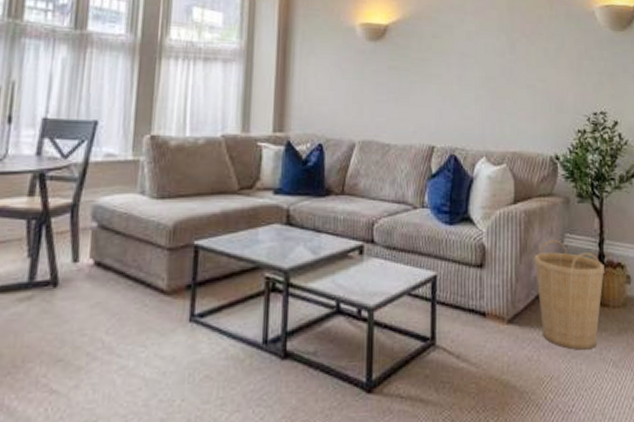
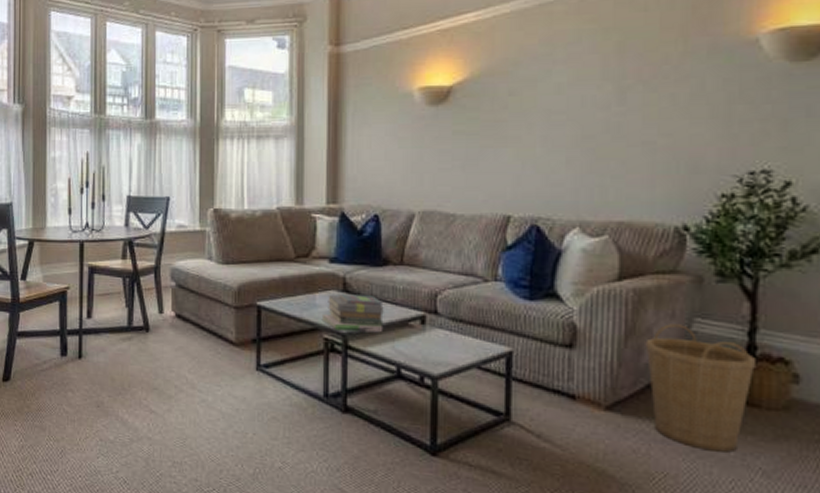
books: none [263,227,326,268] -> present [321,294,384,333]

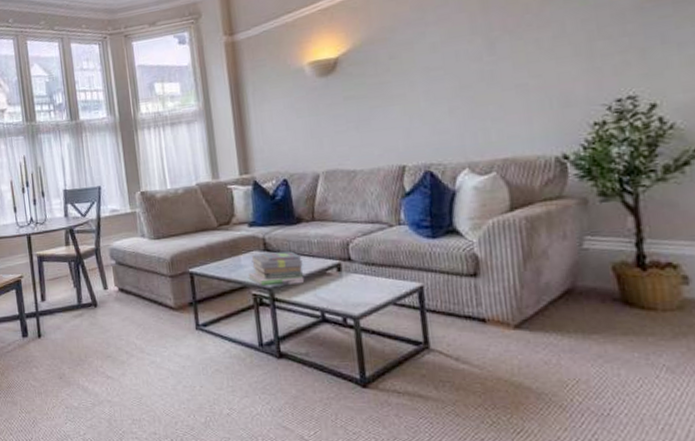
basket: present [645,324,755,453] -> none [543,244,647,355]

